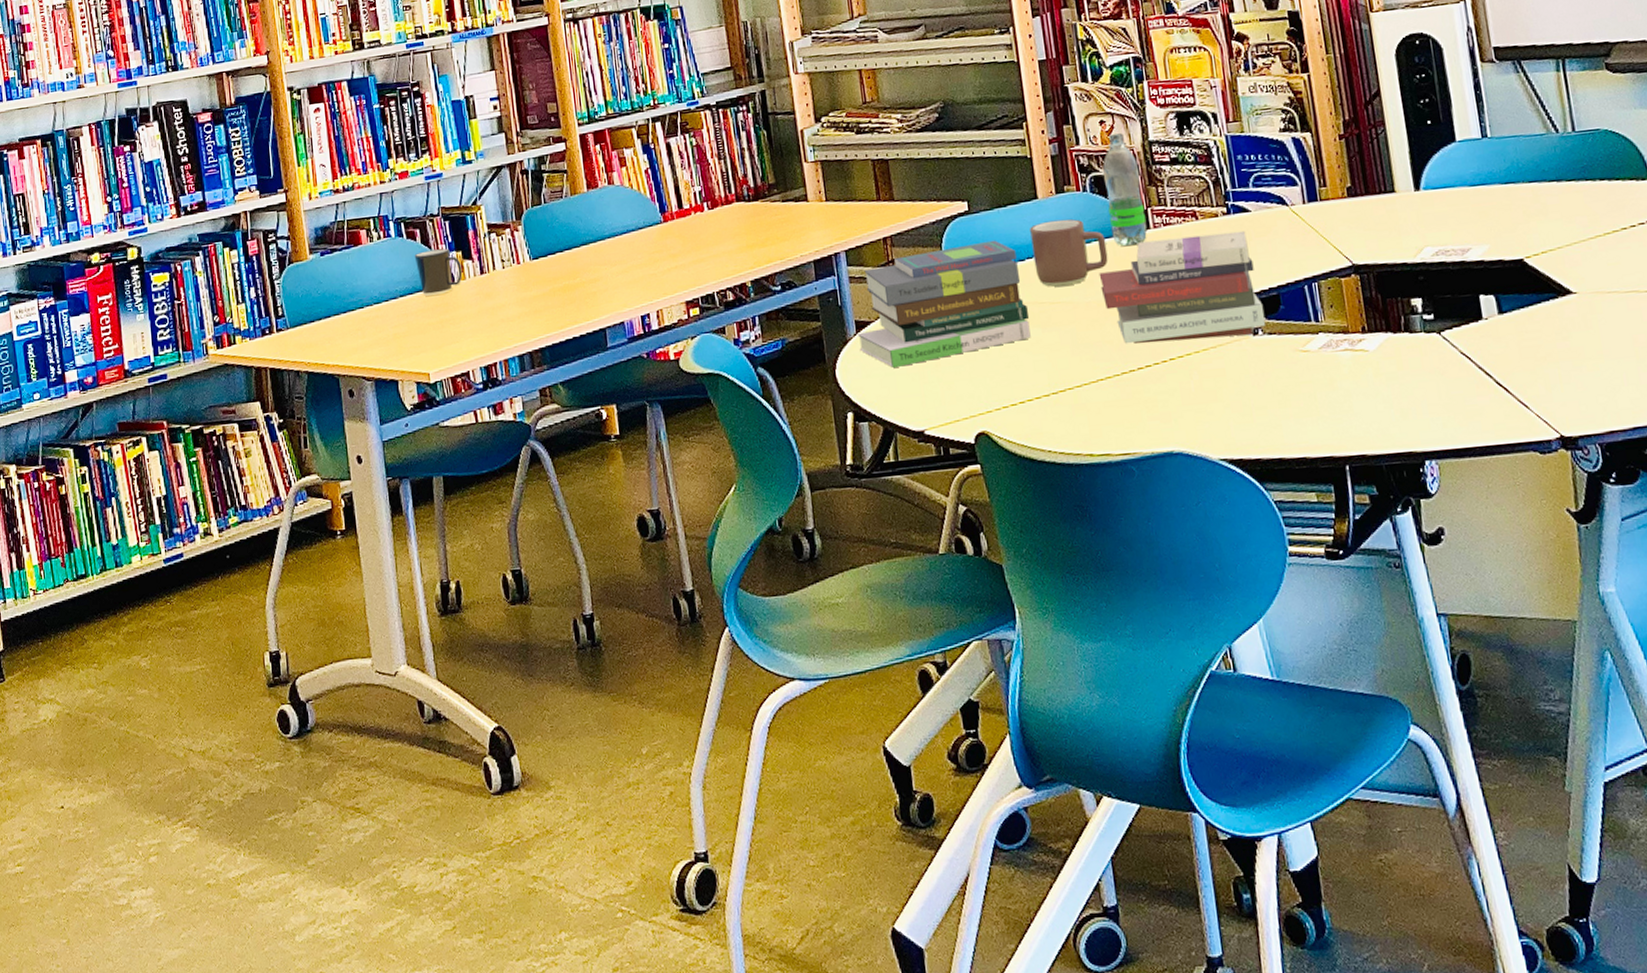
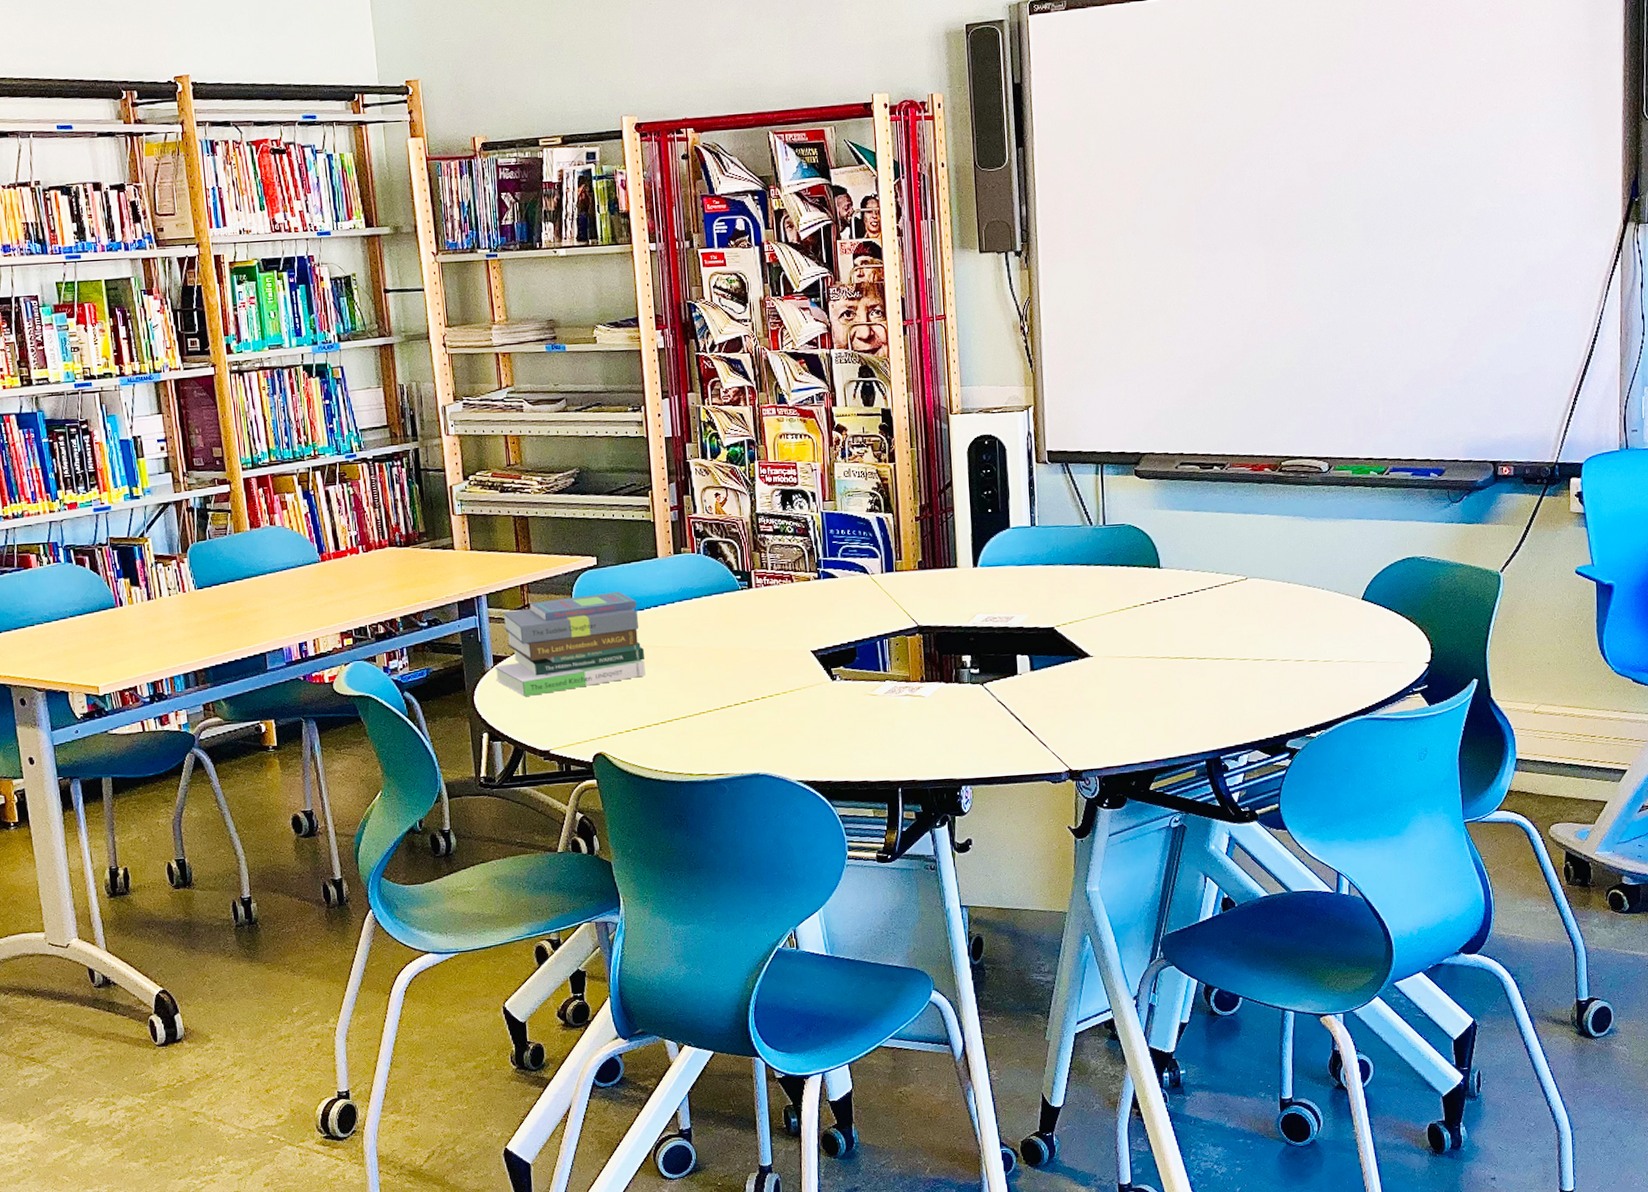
mug: present [414,248,462,297] -> none [83,575,130,618]
mug: present [1030,219,1109,287] -> none [650,576,715,634]
books: present [1099,230,1266,344] -> none [706,593,843,684]
bottle: present [1103,133,1147,247] -> none [716,505,750,602]

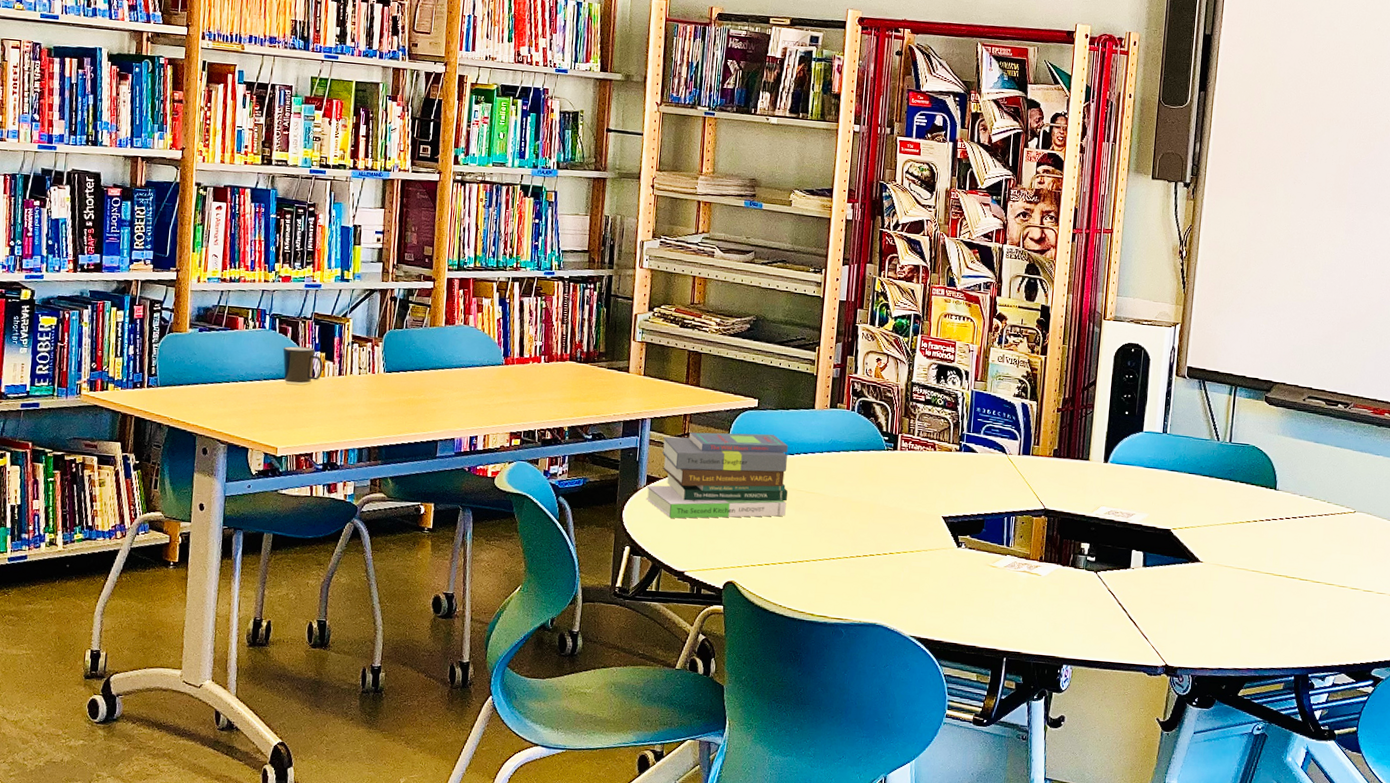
mug: none [83,575,130,618] -> present [282,346,323,386]

